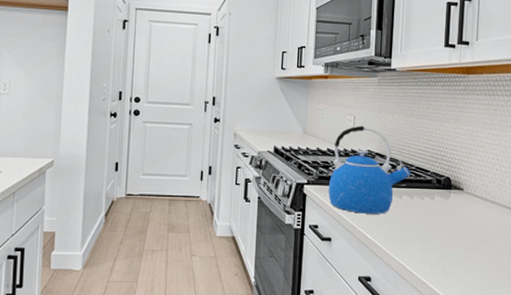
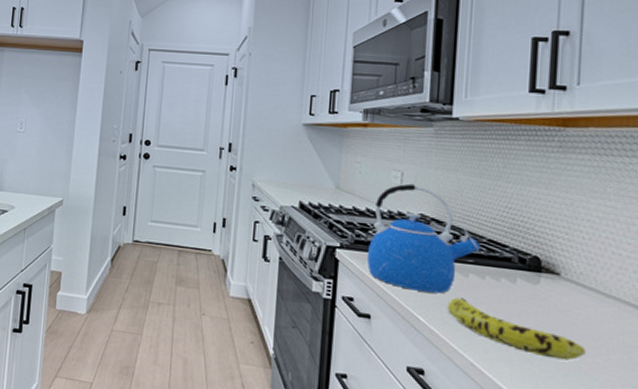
fruit: none [387,216,479,255] -> present [447,297,586,361]

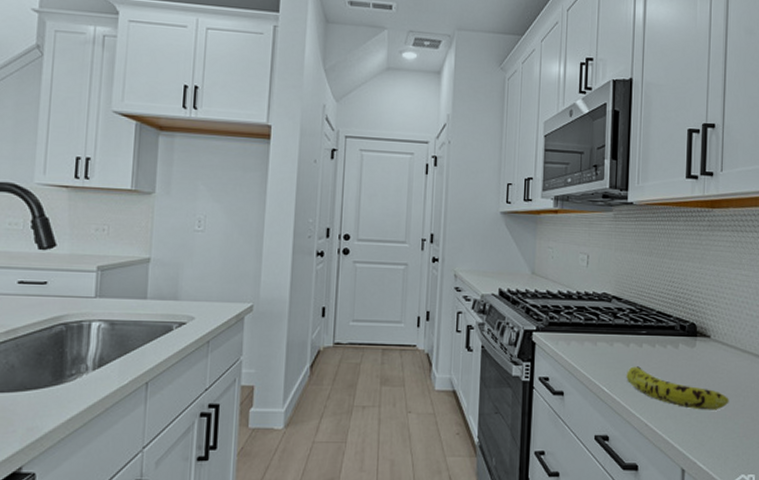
kettle: present [366,183,481,294] -> none [559,265,651,365]

